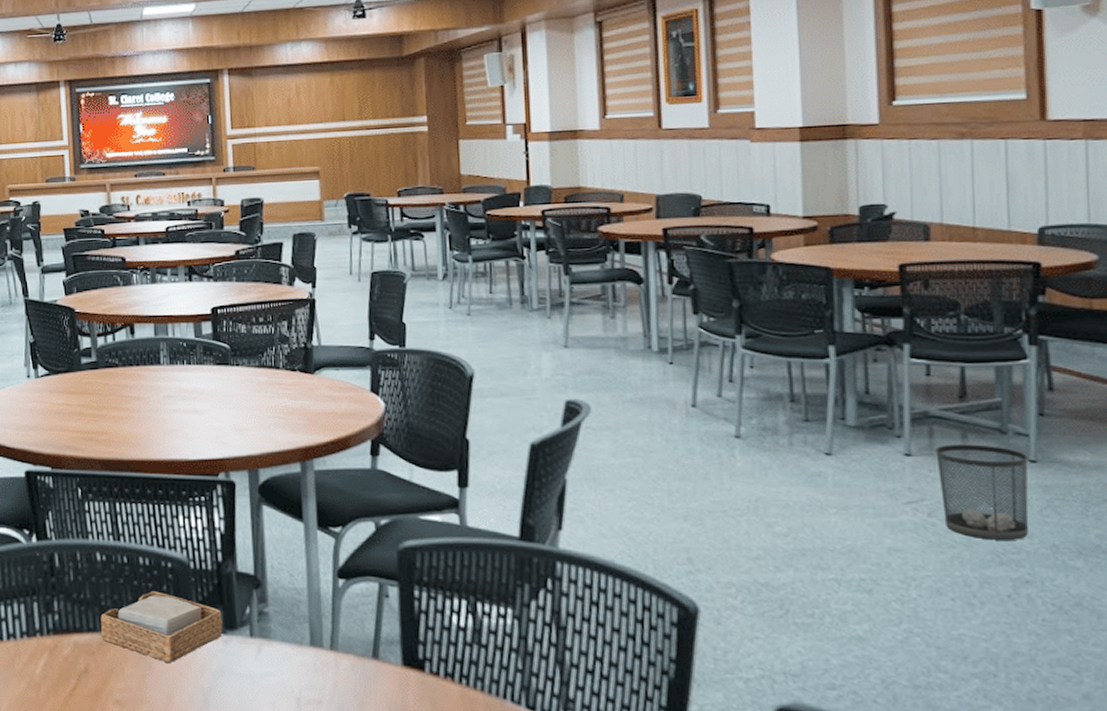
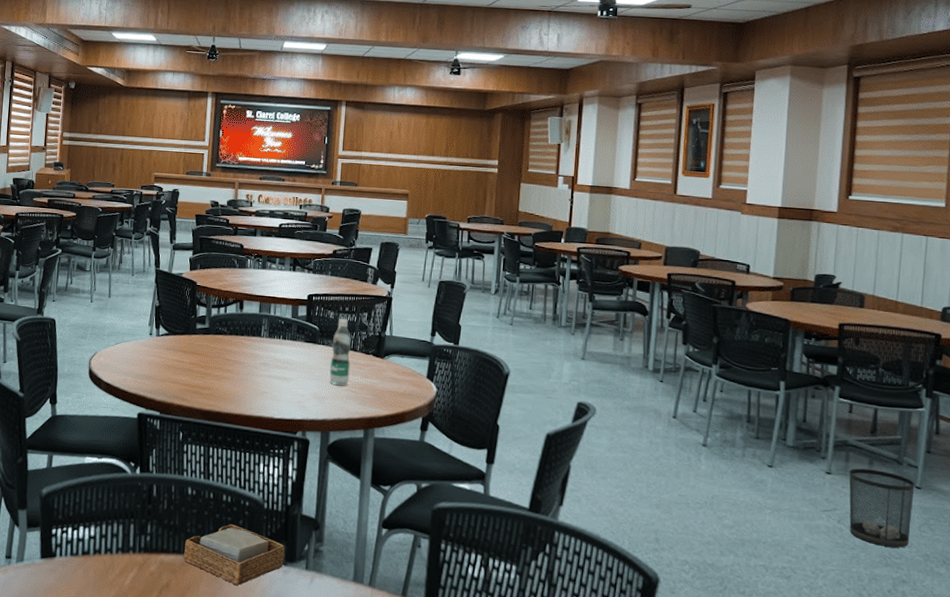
bottle: none [247,331,275,413] -> present [329,318,352,386]

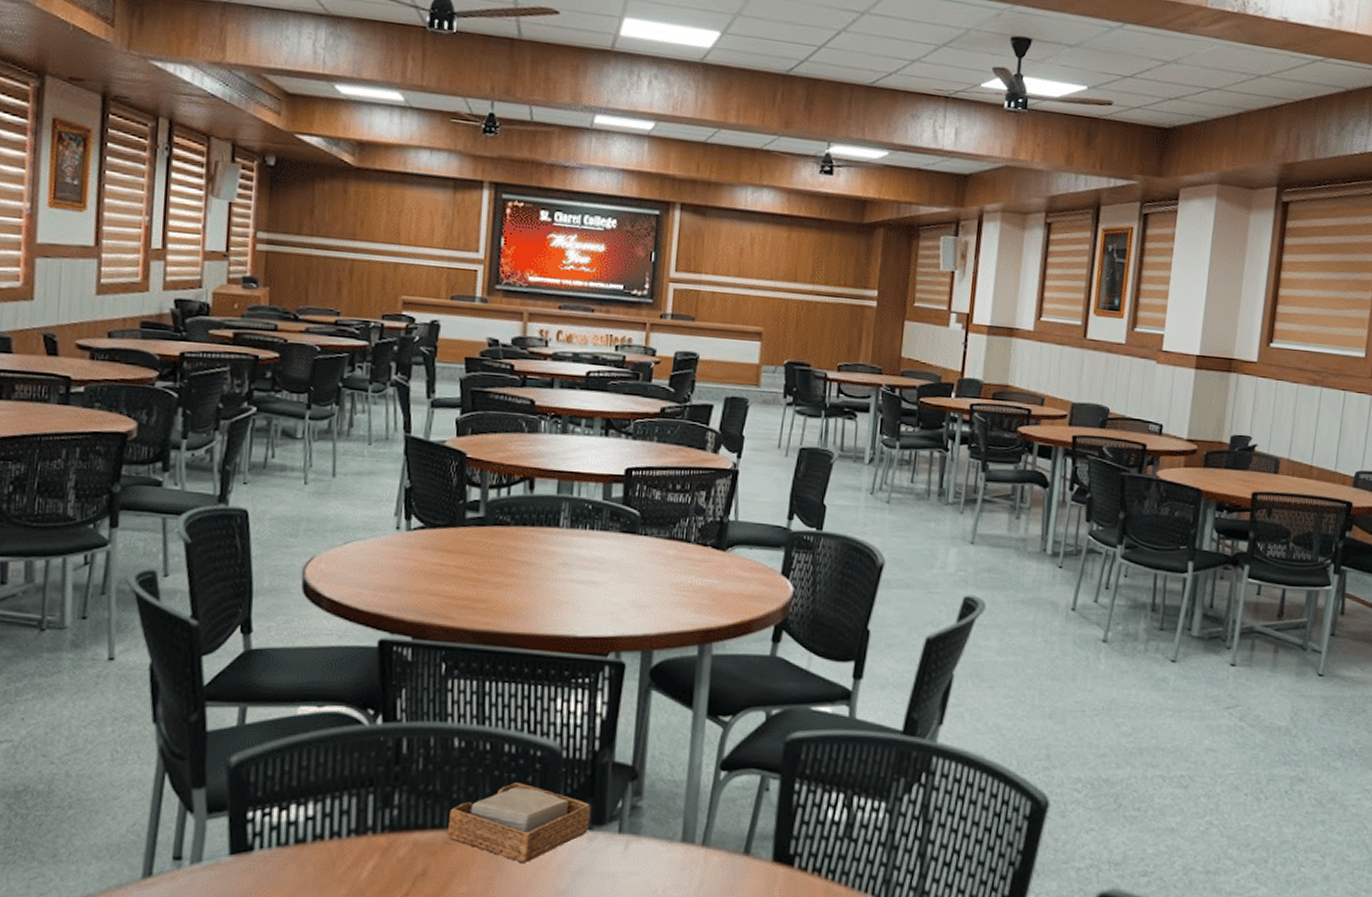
bottle: present [329,318,352,386] -> none [653,499,685,590]
waste bin: present [849,468,915,548] -> none [1250,657,1318,743]

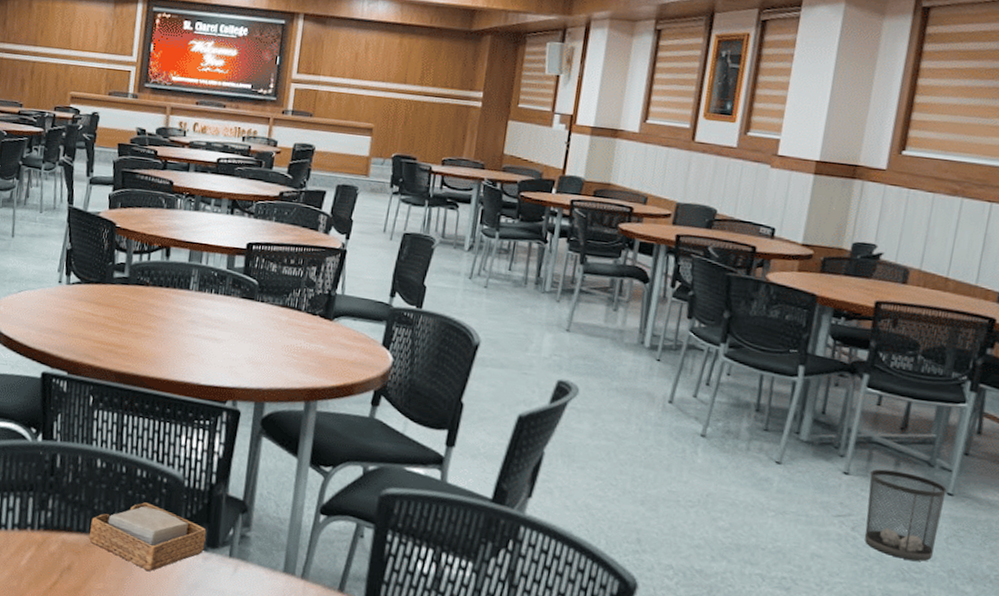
waste bin: none [1250,657,1318,743] -> present [864,469,947,561]

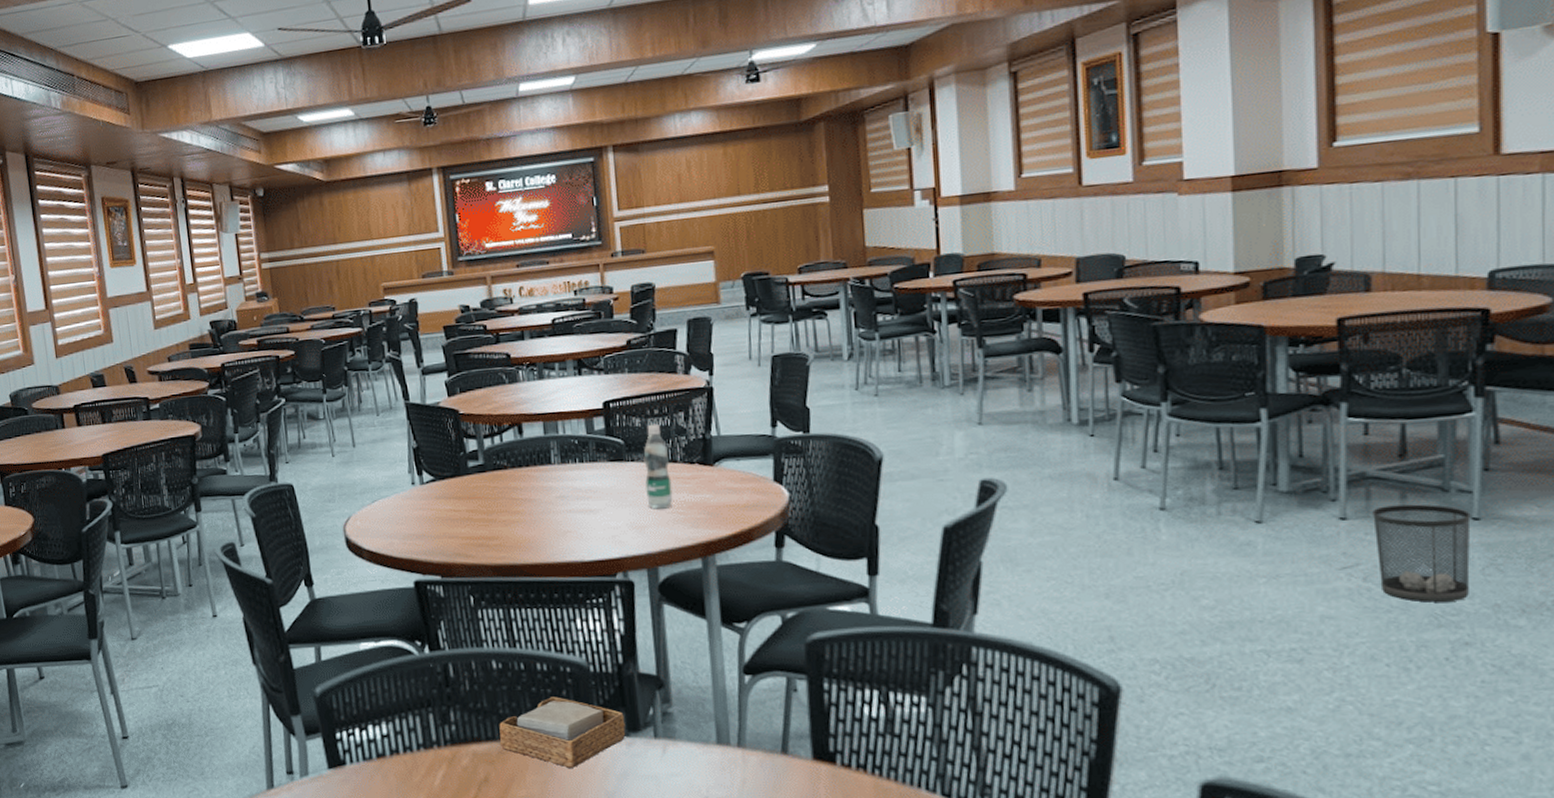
bottle: none [267,271,297,351] -> present [643,423,673,509]

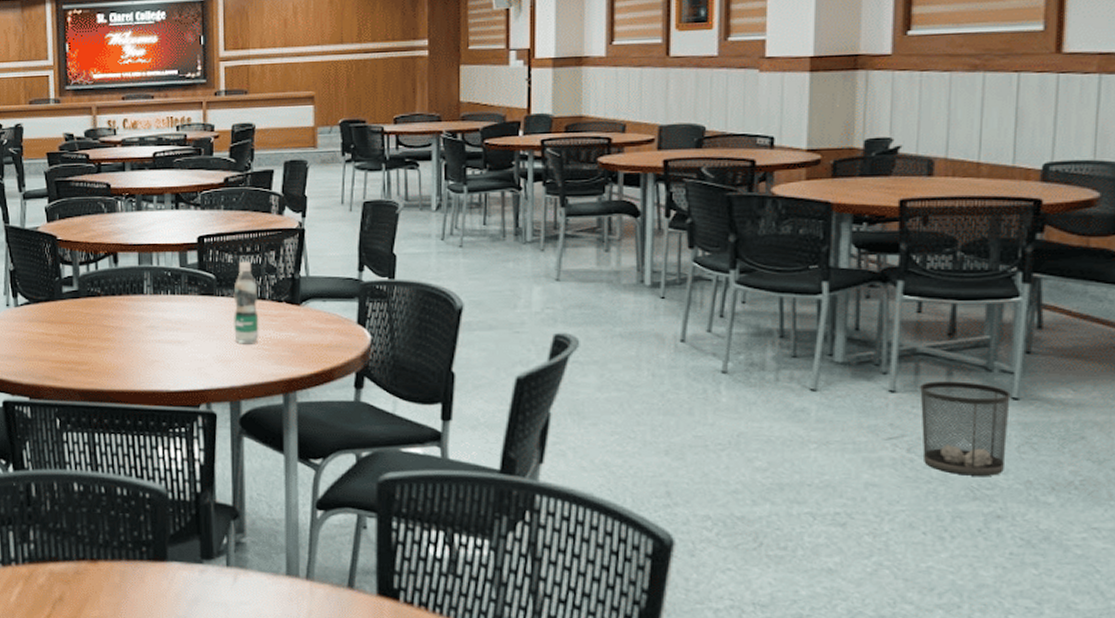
napkin holder: present [499,697,626,768] -> none [76,521,199,591]

